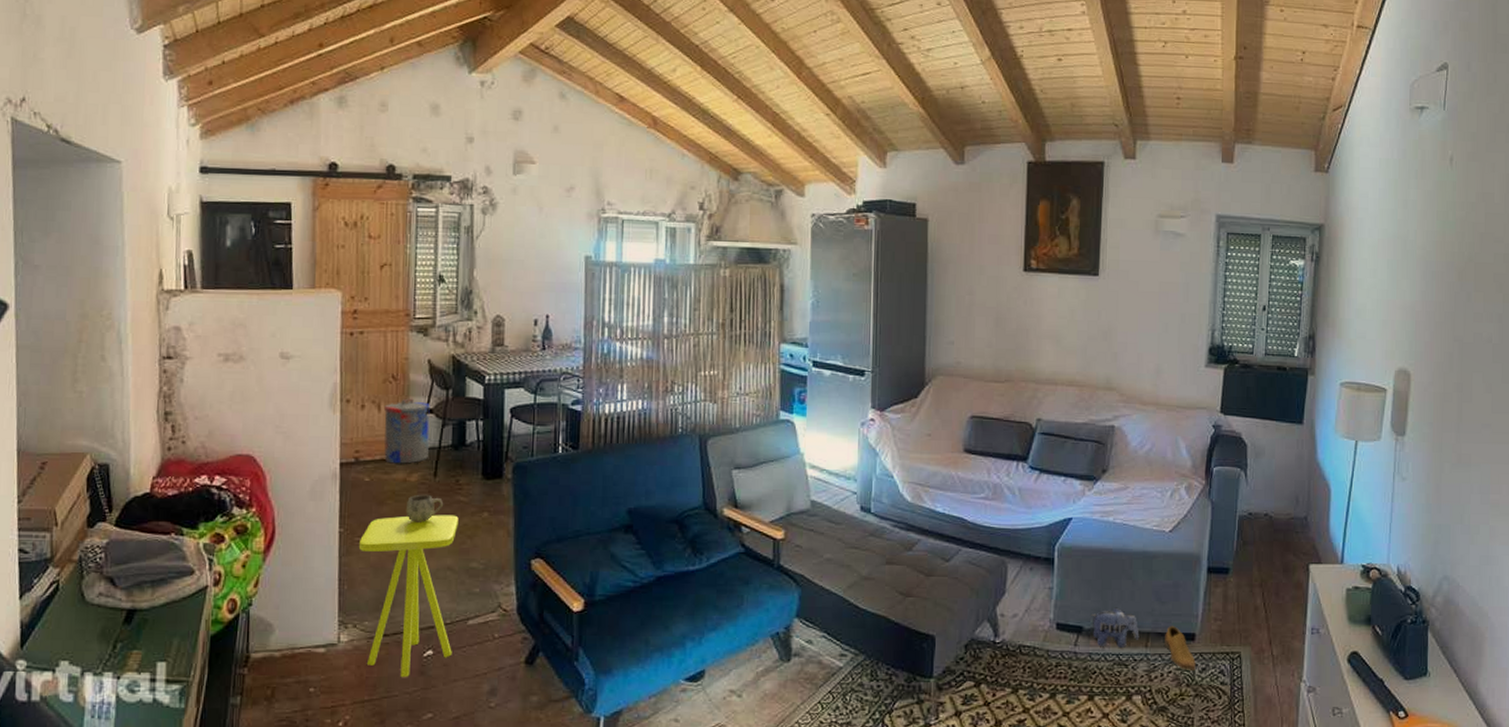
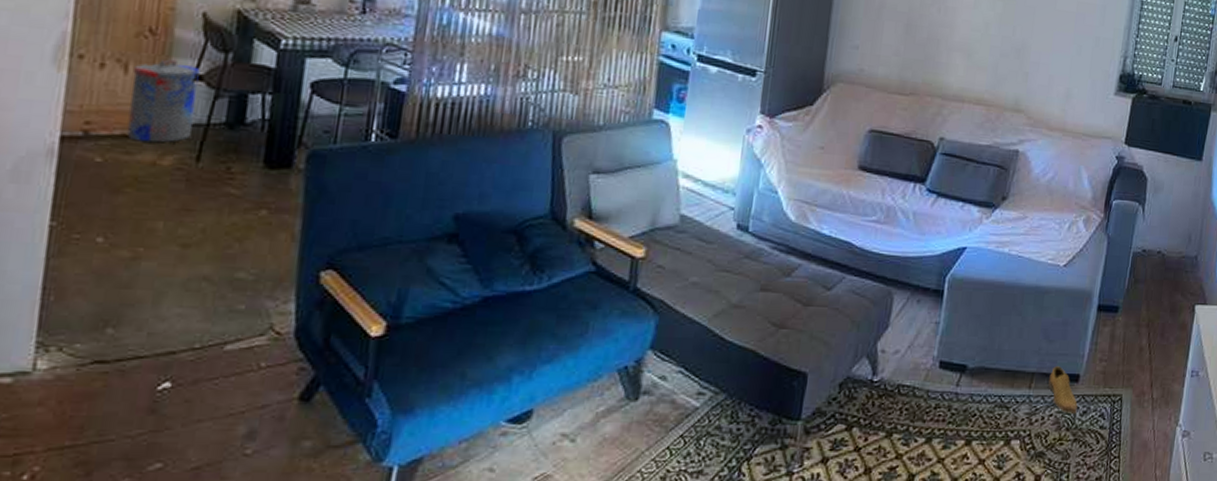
side table: present [358,514,459,677] -> none [74,209,226,416]
mug: present [406,494,444,522] -> none [151,182,207,219]
plush toy: present [1090,607,1140,648] -> none [976,345,1024,389]

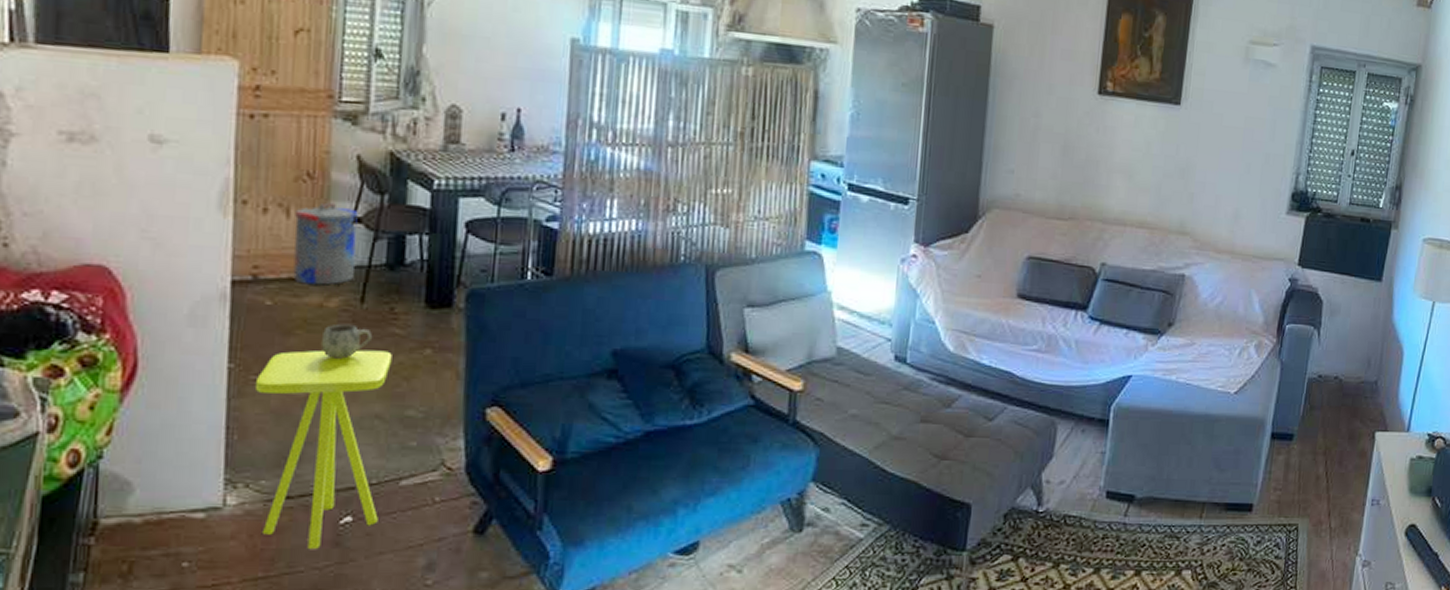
side table: none [74,209,226,416] -> present [254,349,392,549]
mug: none [151,182,207,219] -> present [322,323,373,359]
shoe: present [1048,366,1078,414] -> none [1220,496,1251,544]

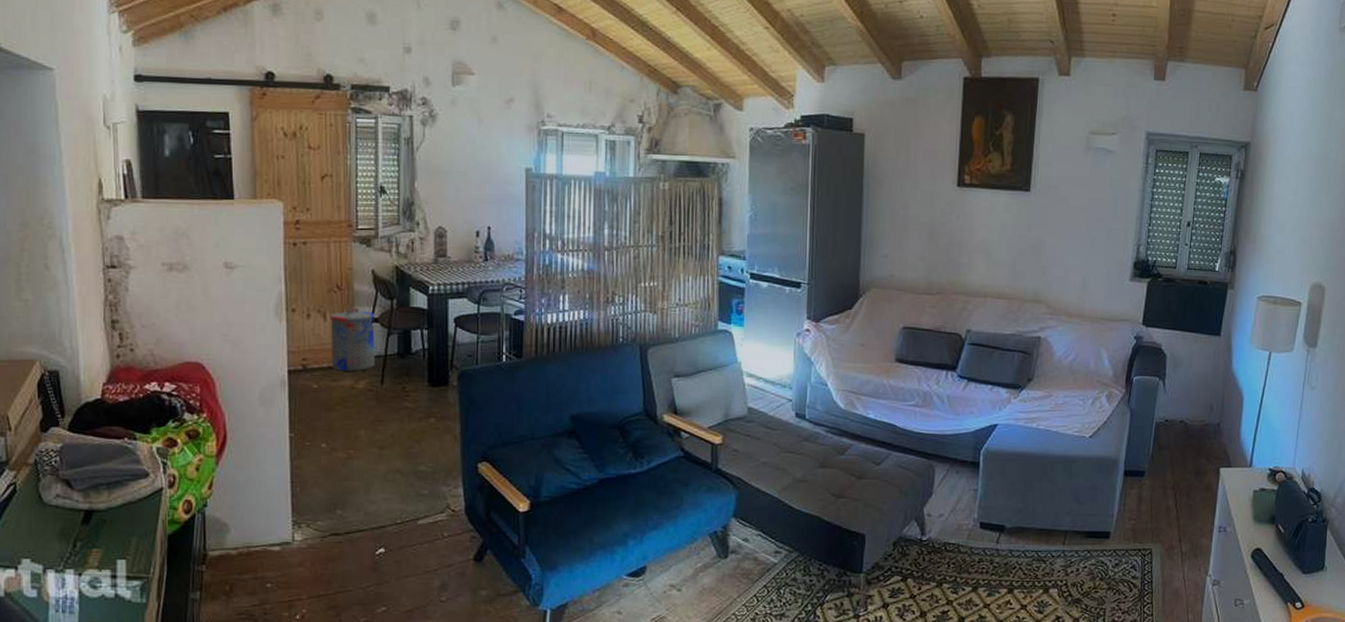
side table: present [254,349,392,549] -> none [309,420,406,573]
mug: present [322,323,373,359] -> none [355,400,392,428]

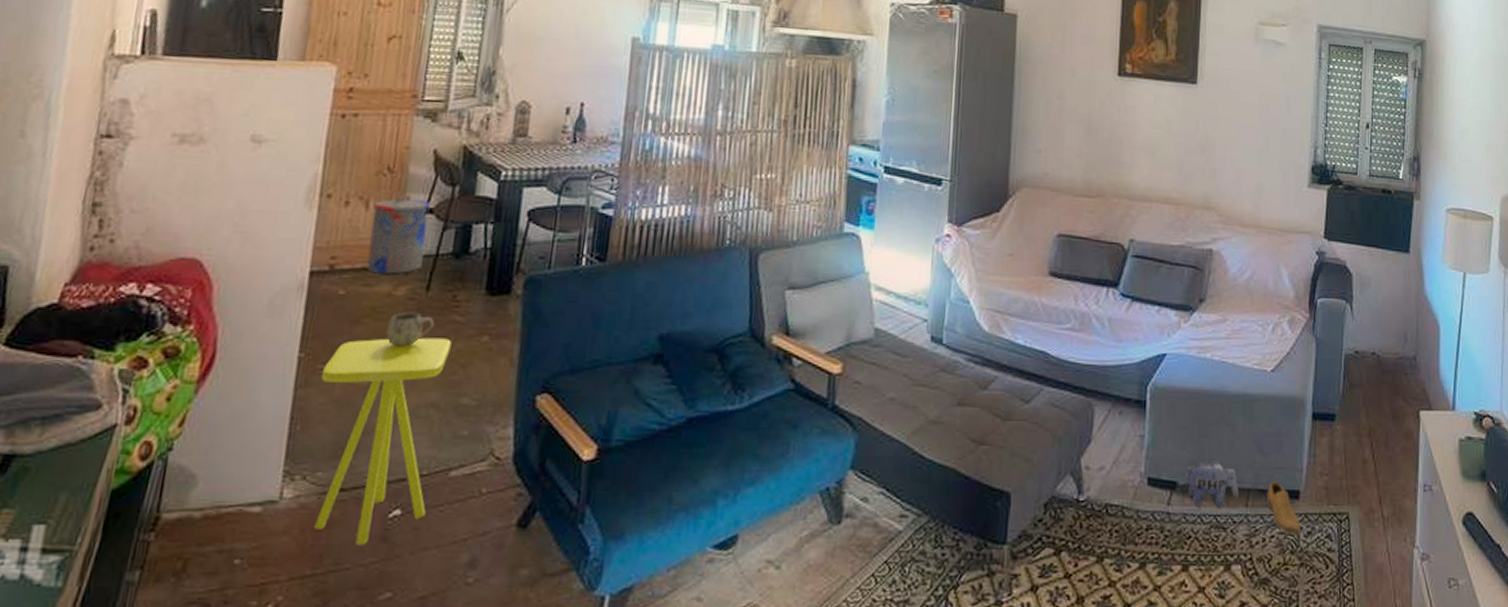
side table: none [309,420,406,573] -> present [314,337,452,544]
mug: none [355,400,392,428] -> present [386,312,435,347]
plush toy: none [1012,507,1058,545] -> present [1185,459,1239,507]
shoe: none [1081,525,1110,566] -> present [1267,482,1301,535]

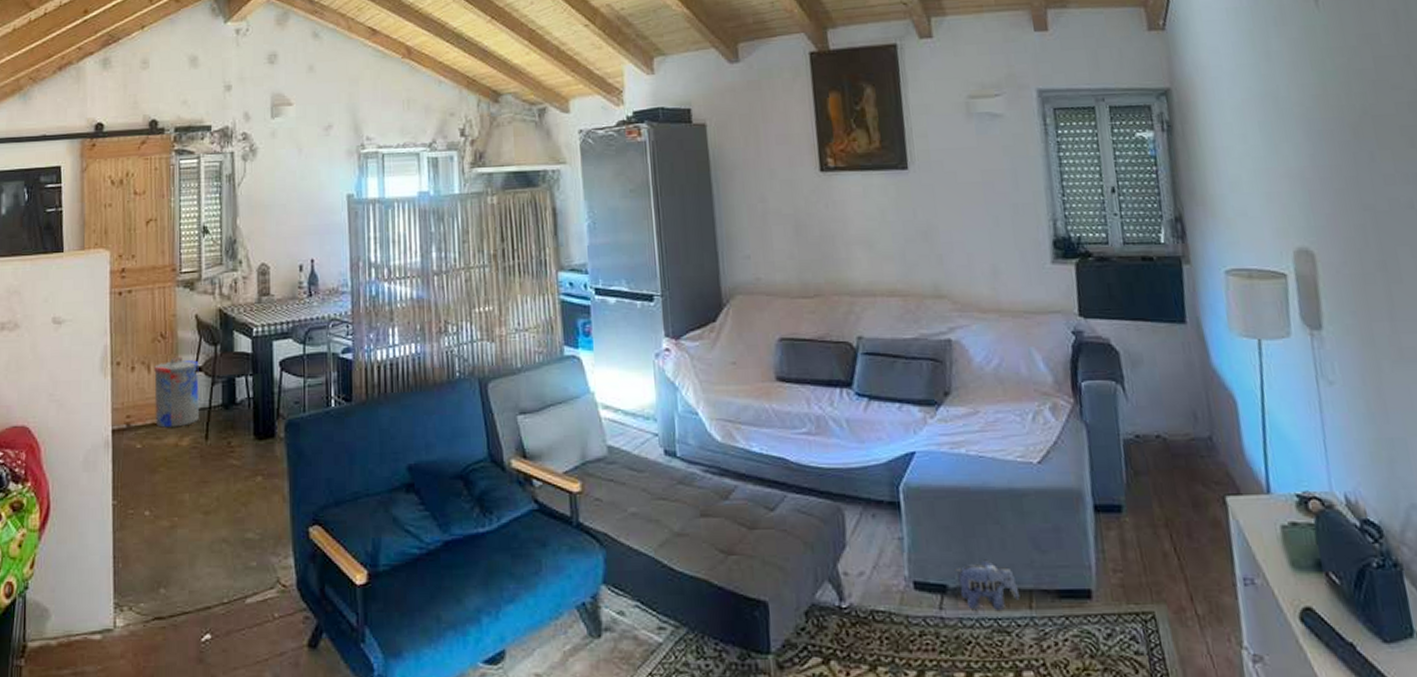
side table: present [314,337,452,544] -> none [132,480,232,665]
mug: present [386,312,435,347] -> none [179,459,217,491]
shoe: present [1267,482,1301,535] -> none [1052,581,1099,637]

